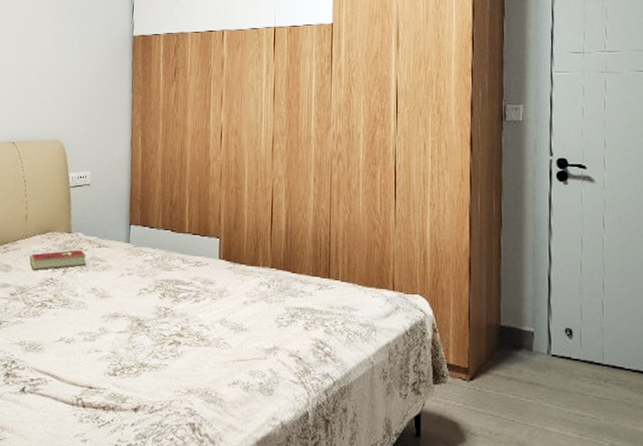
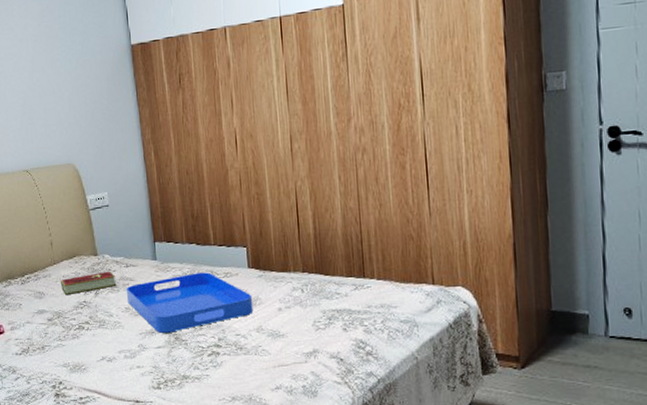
serving tray: none [94,259,220,318] -> present [126,272,253,333]

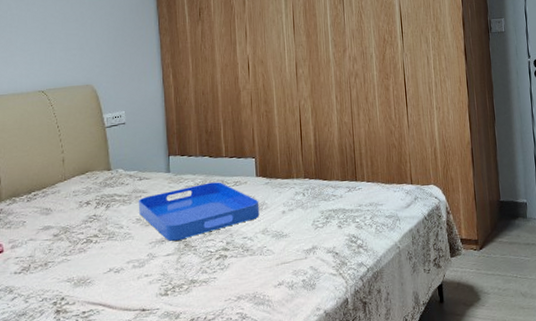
hardcover book: present [61,271,117,296] -> none [70,184,129,211]

